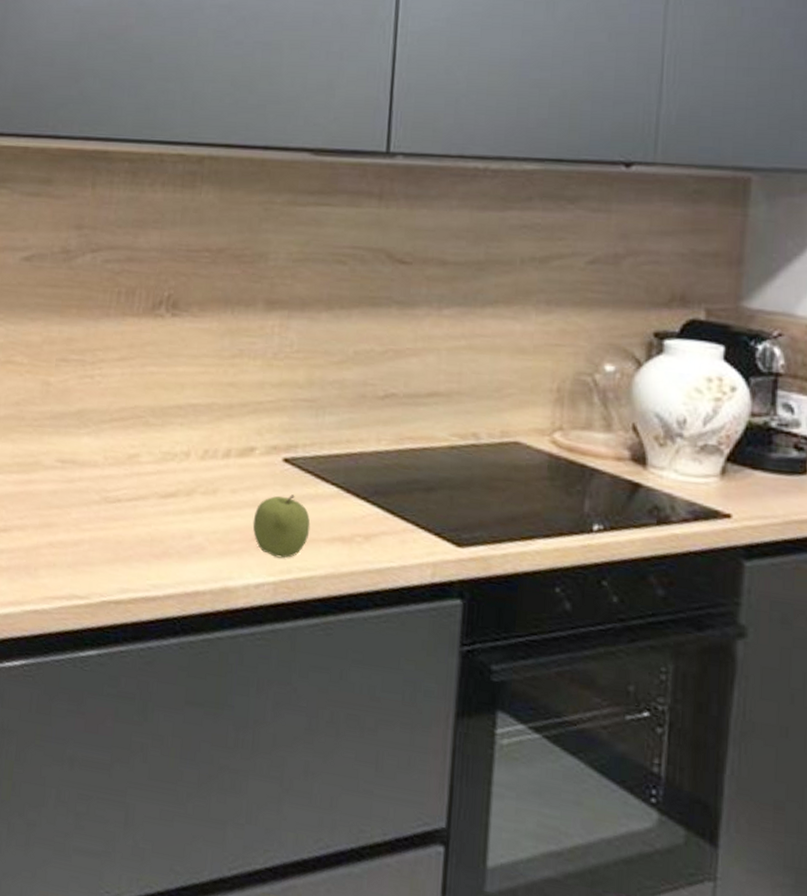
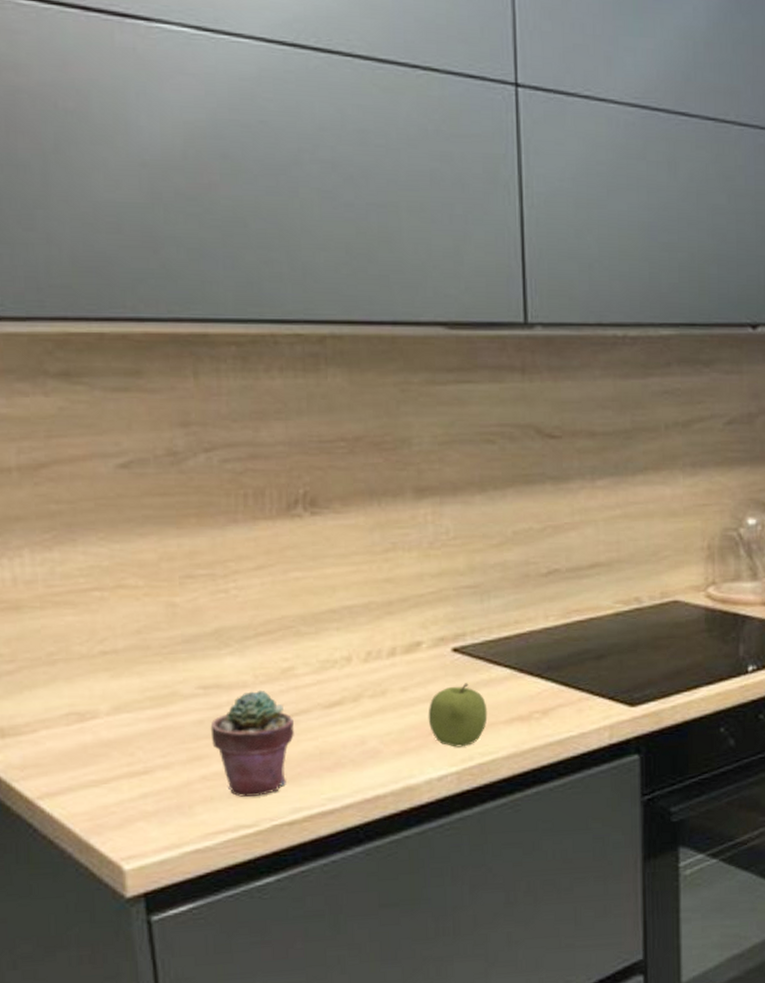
potted succulent: none [61,471,132,571] -> present [210,689,294,797]

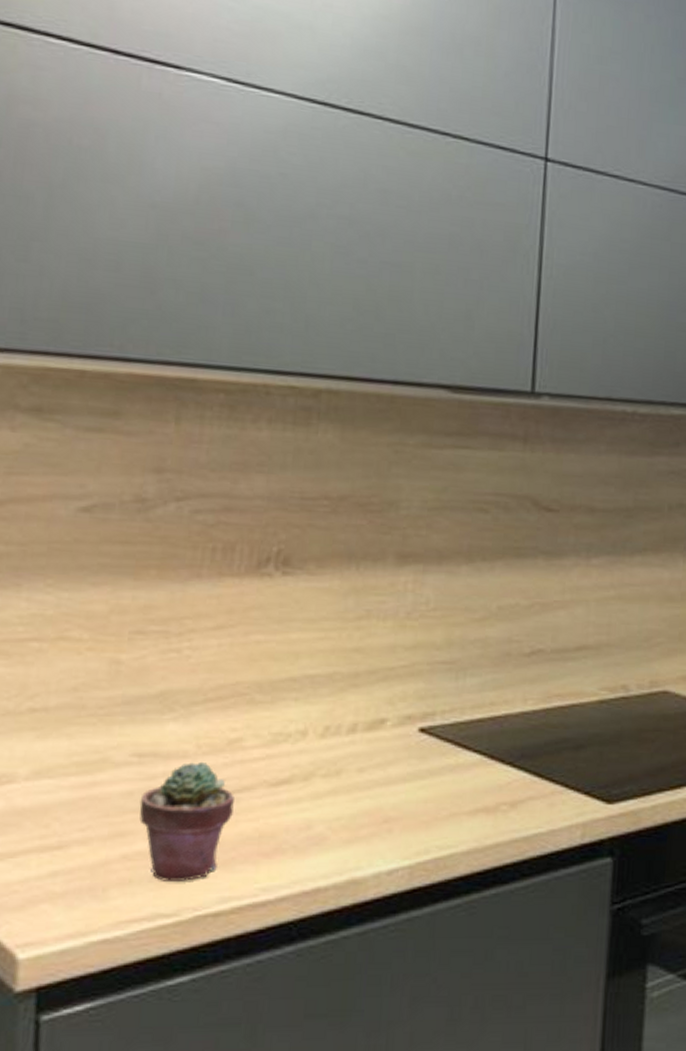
fruit: present [428,683,488,748] -> none [383,767,451,838]

